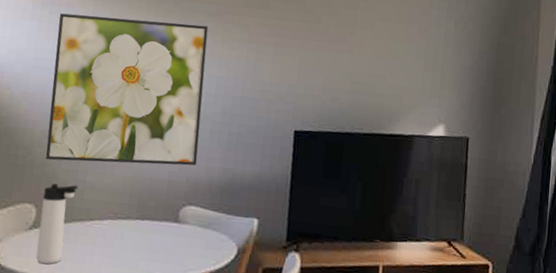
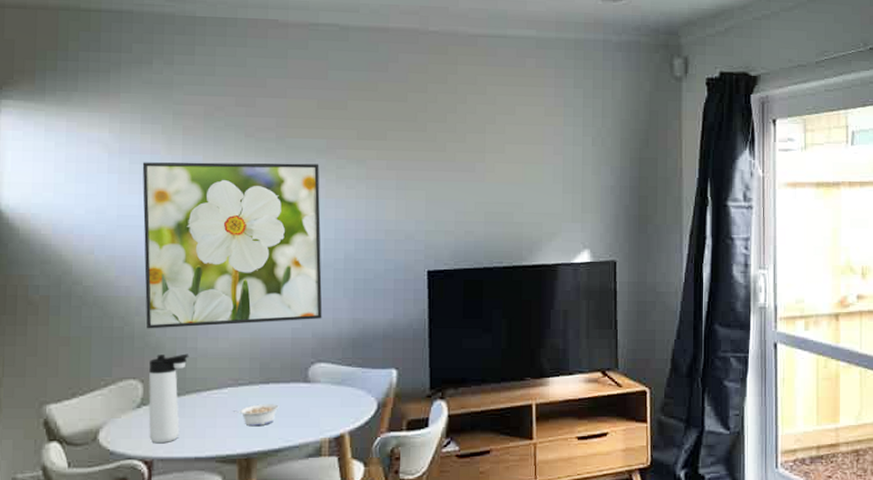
legume: none [111,237,151,259] -> present [234,404,279,427]

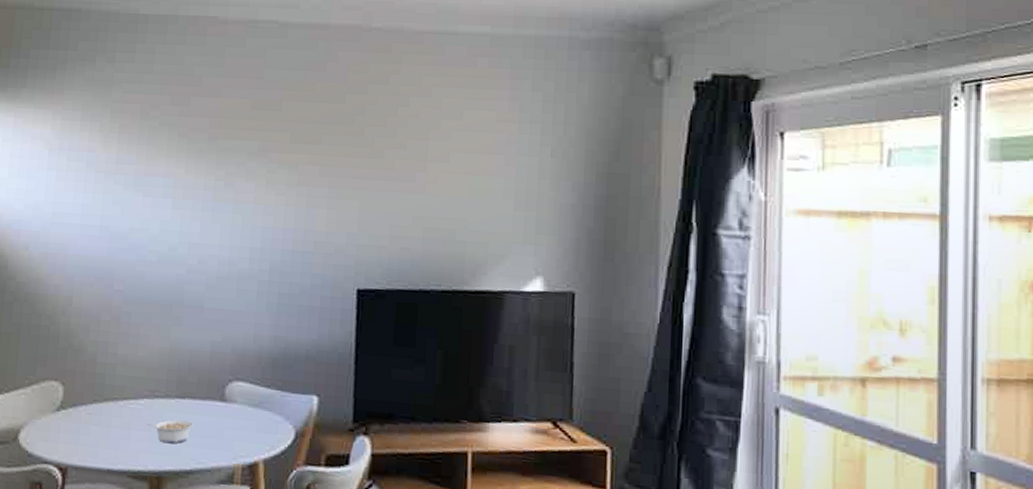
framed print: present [142,162,322,329] -> none [71,160,250,334]
thermos bottle: present [148,353,189,444] -> none [65,357,110,451]

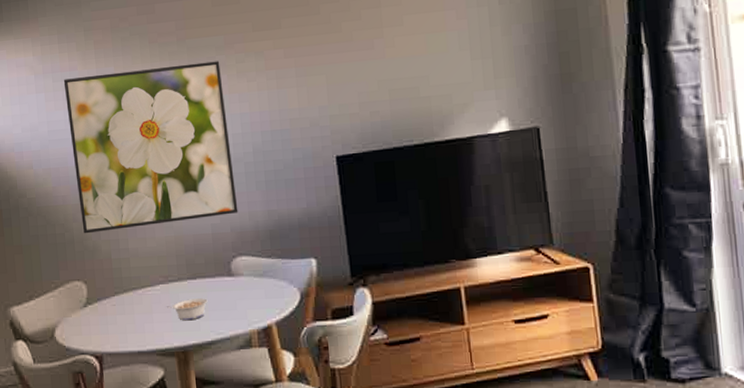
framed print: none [71,160,250,334] -> present [63,61,239,234]

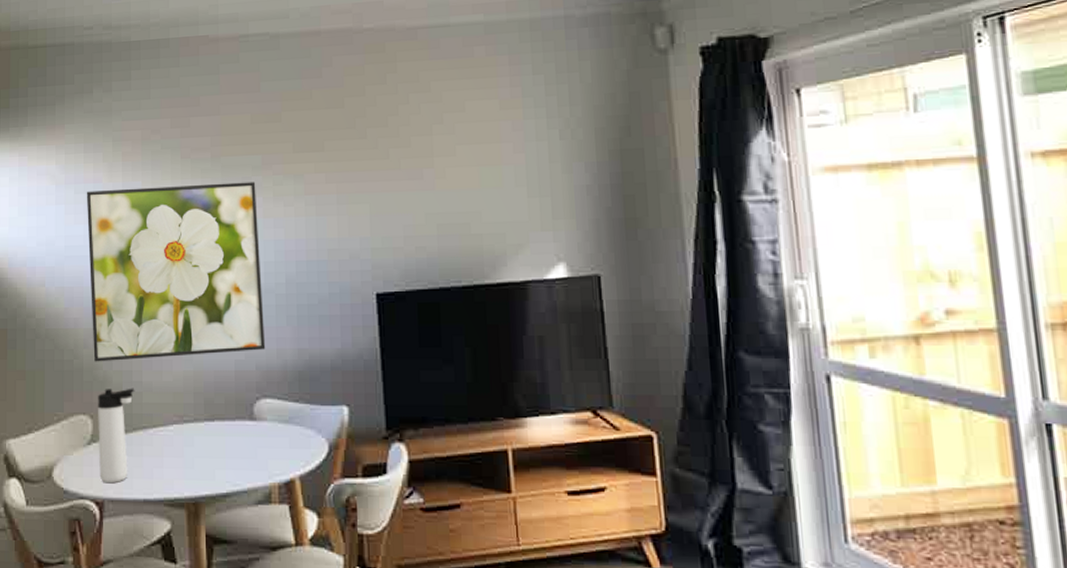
thermos bottle: none [90,254,123,340] -> present [98,388,135,484]
legume: present [167,298,208,321] -> none [180,443,225,468]

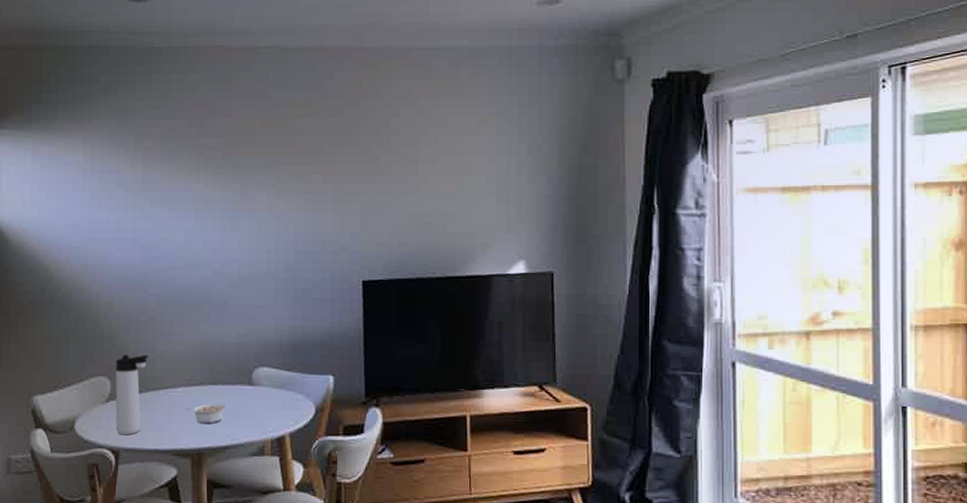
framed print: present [86,182,266,362] -> none [109,179,265,332]
legume: none [180,443,225,468] -> present [187,403,227,425]

